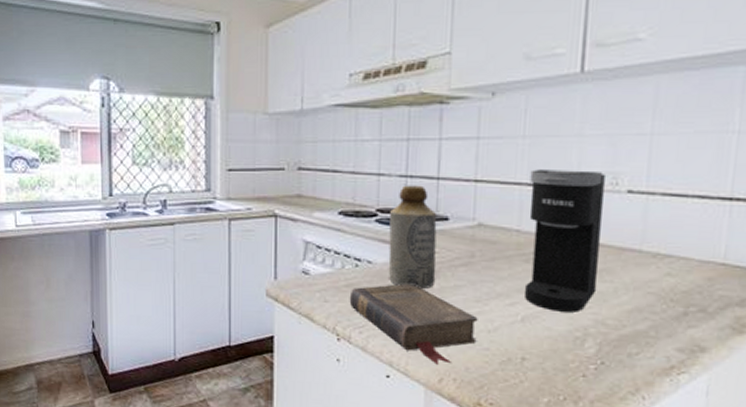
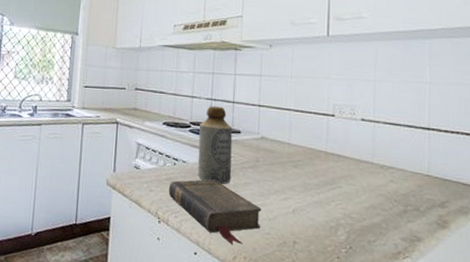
coffee maker: present [525,169,605,313] -> none [295,100,346,207]

